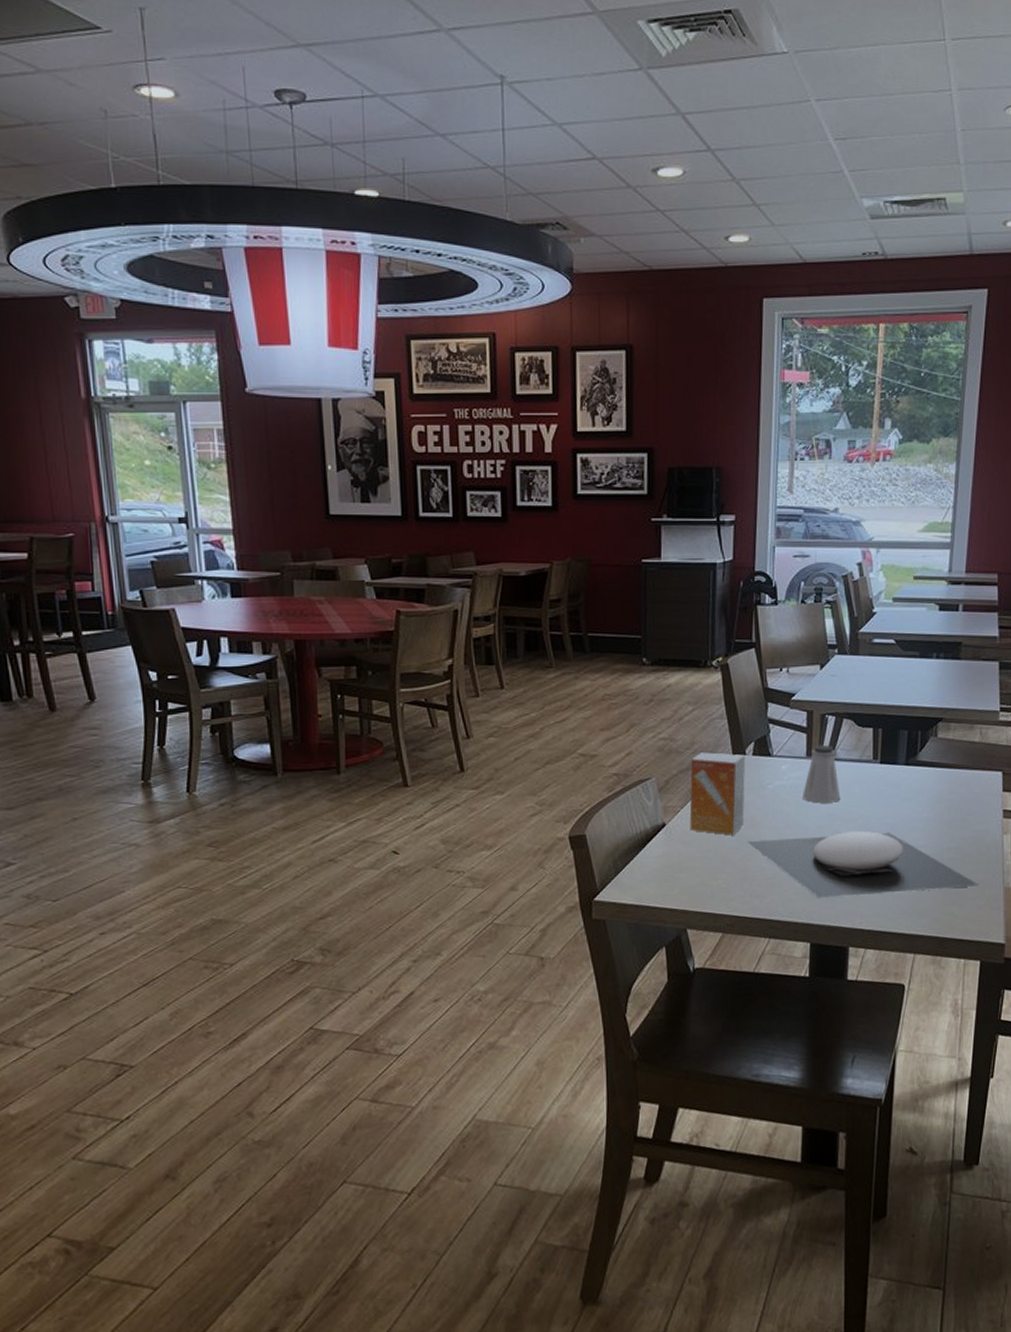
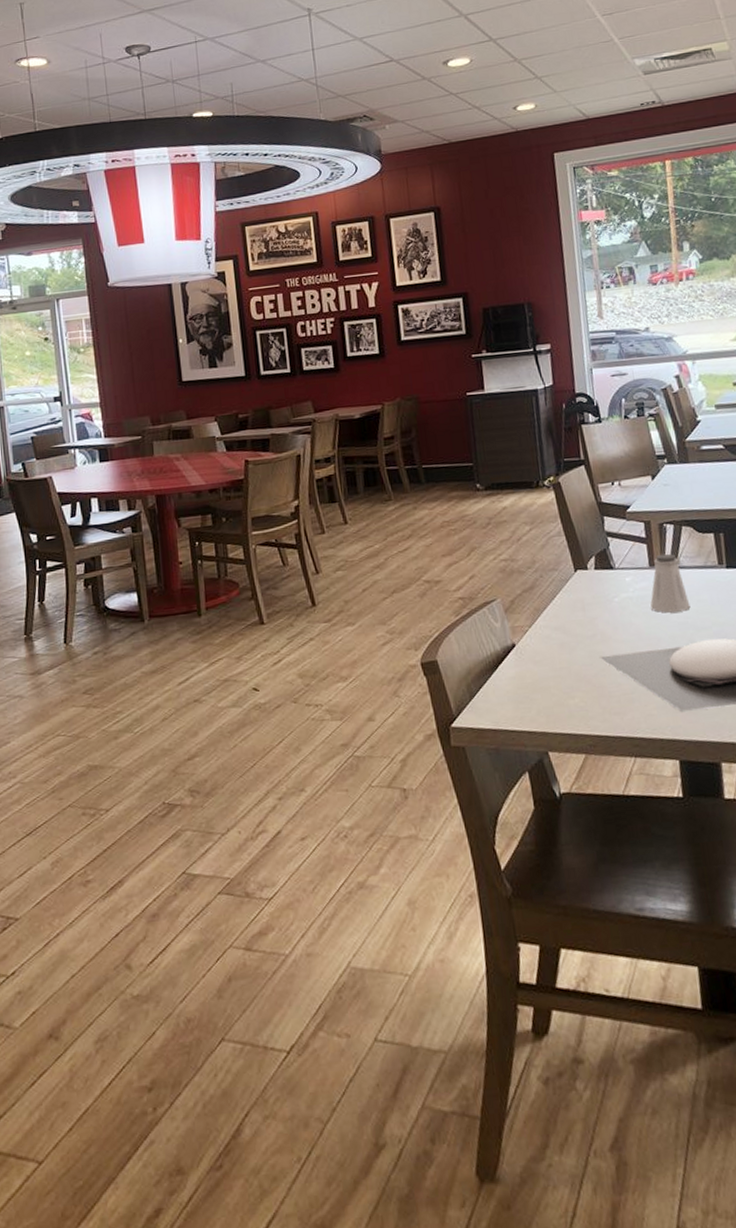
small box: present [689,752,746,836] -> none [533,569,594,652]

